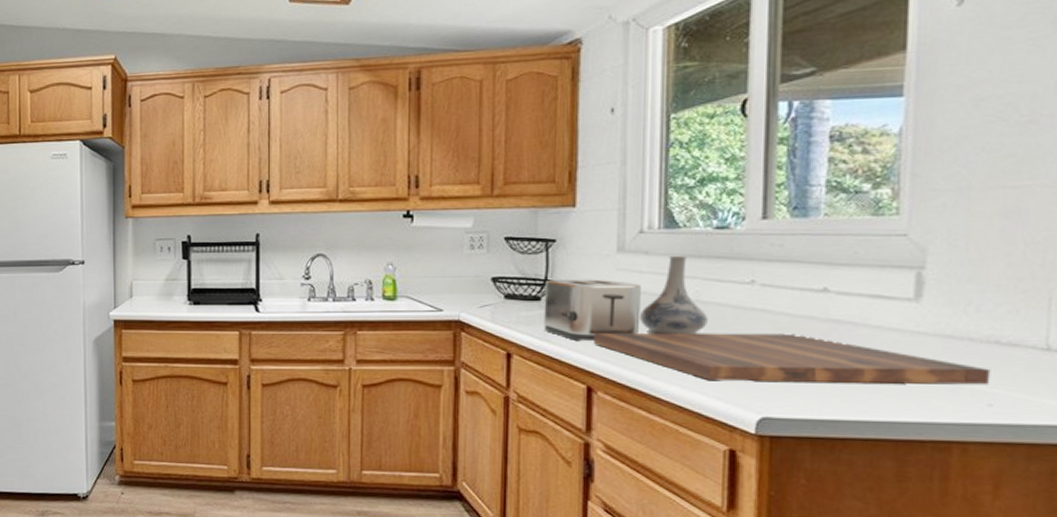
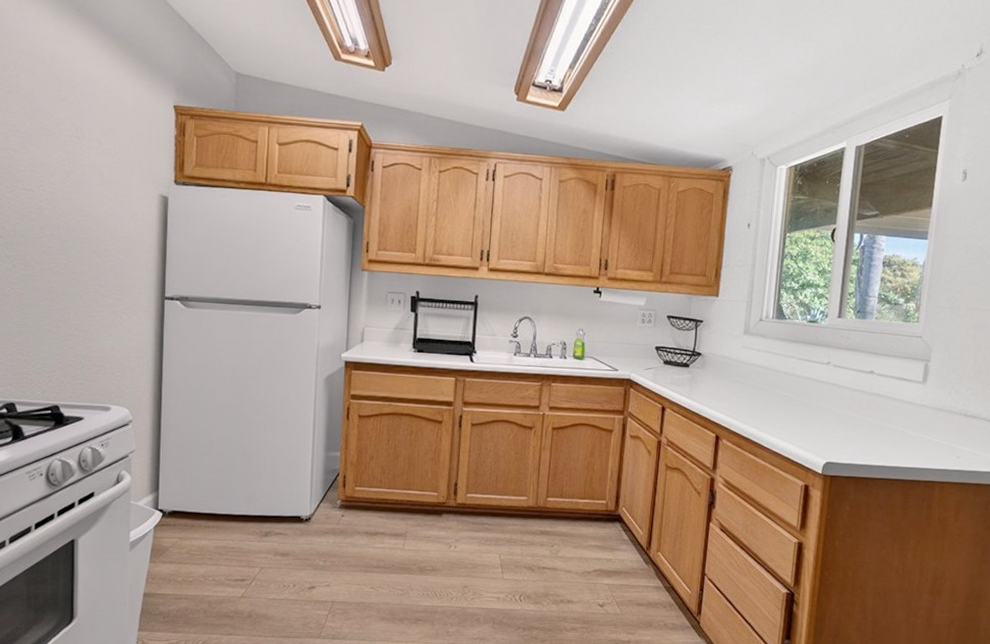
toaster: present [544,279,641,340] -> none [690,351,758,400]
cutting board: present [594,332,991,385] -> none [723,395,960,444]
decorative vase: present [639,256,708,334] -> none [754,340,799,399]

